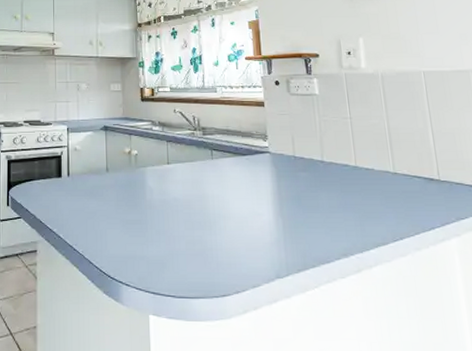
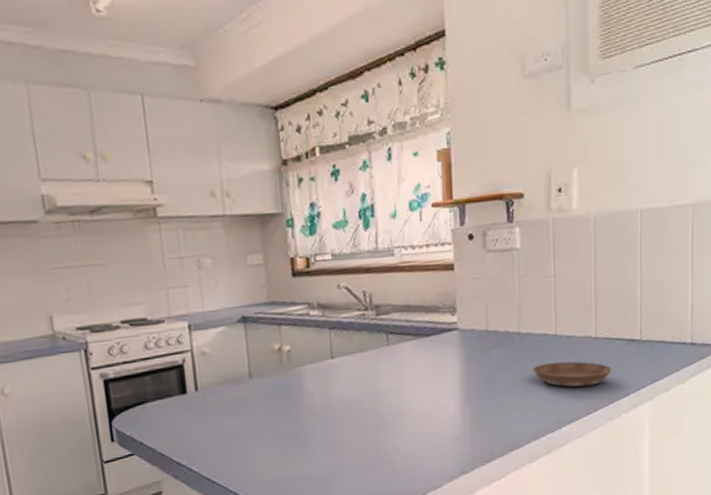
saucer: none [337,190,414,215] -> present [532,361,612,388]

